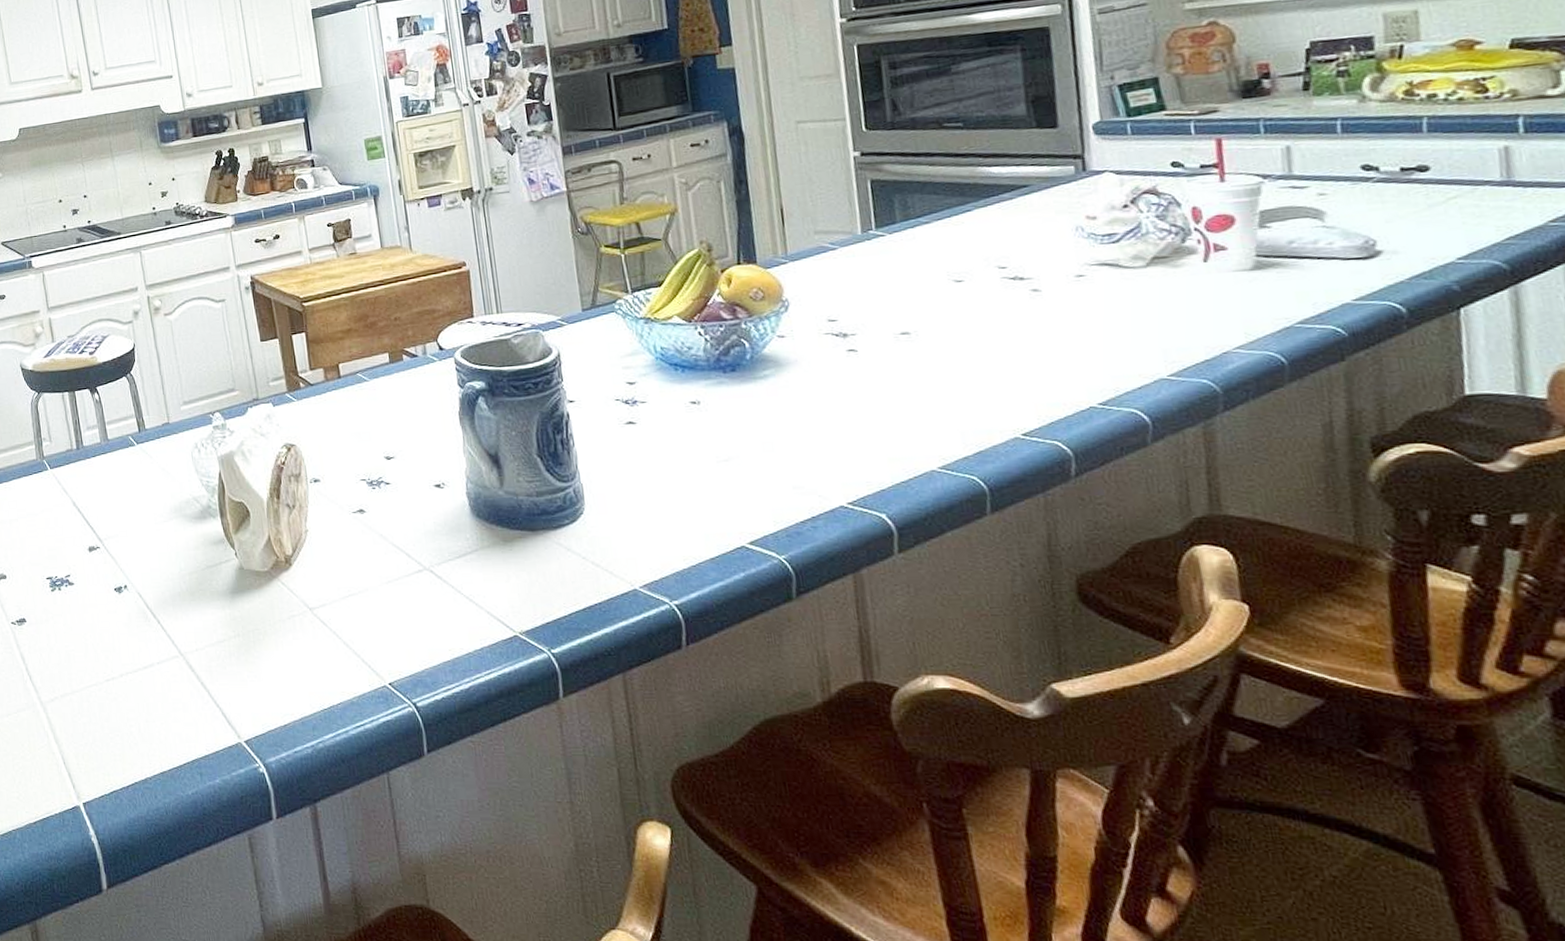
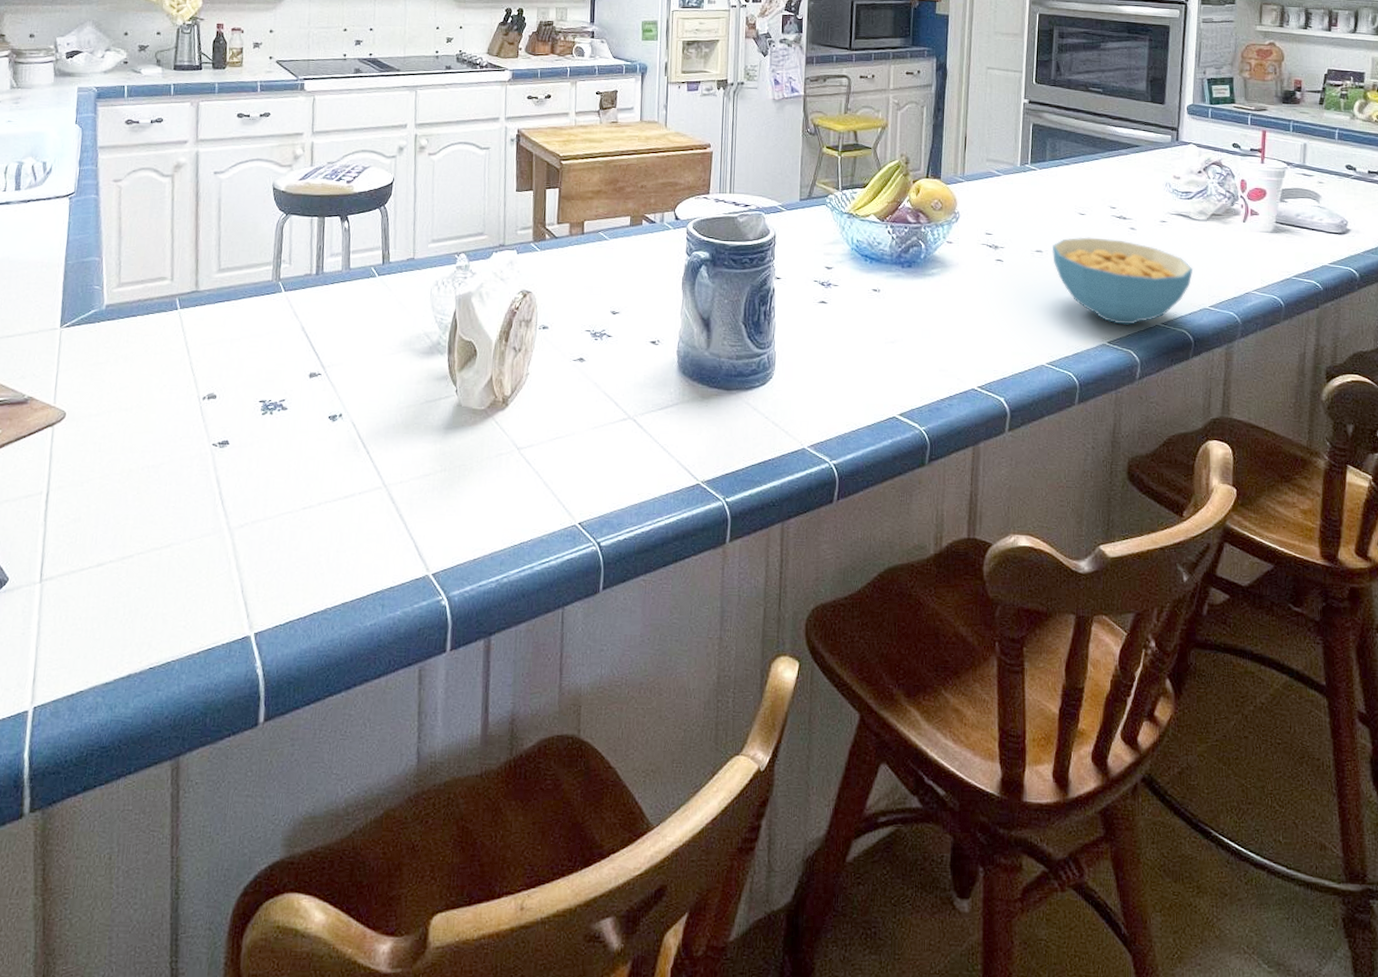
cereal bowl: none [922,306,1136,411] -> present [1052,237,1193,325]

